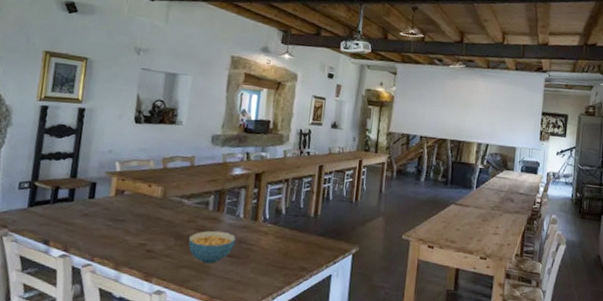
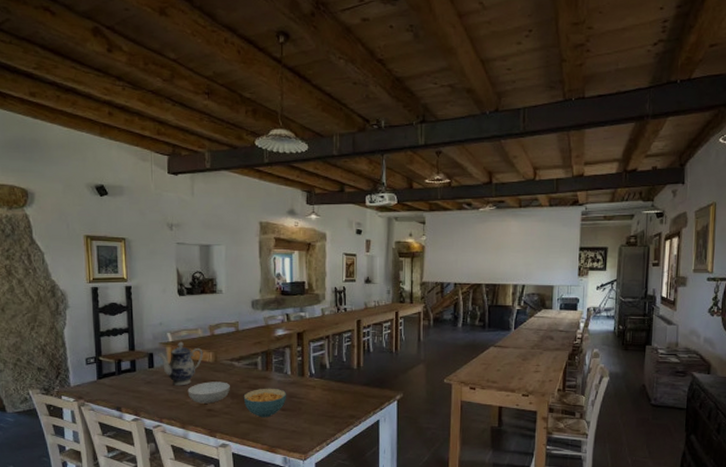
teapot: none [101,172,152,222] -> present [158,341,203,386]
serving bowl: none [127,219,176,244] -> present [187,381,230,404]

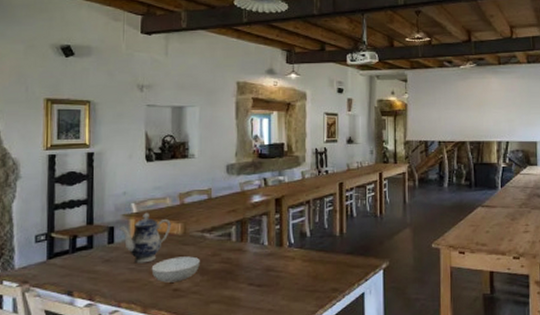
cereal bowl: present [243,388,287,418] -> none [214,261,264,296]

